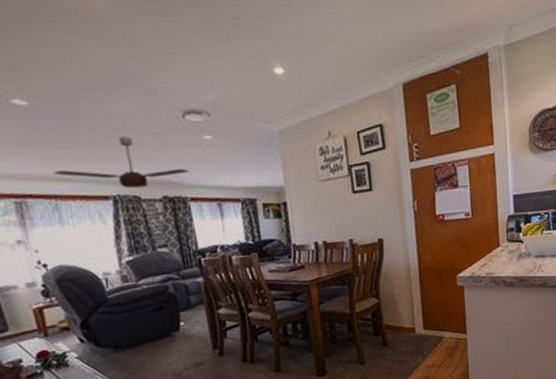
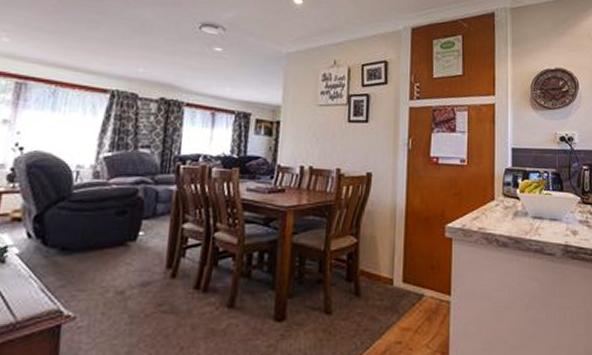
ceiling fan: present [53,136,190,189] -> none [63,37,193,87]

